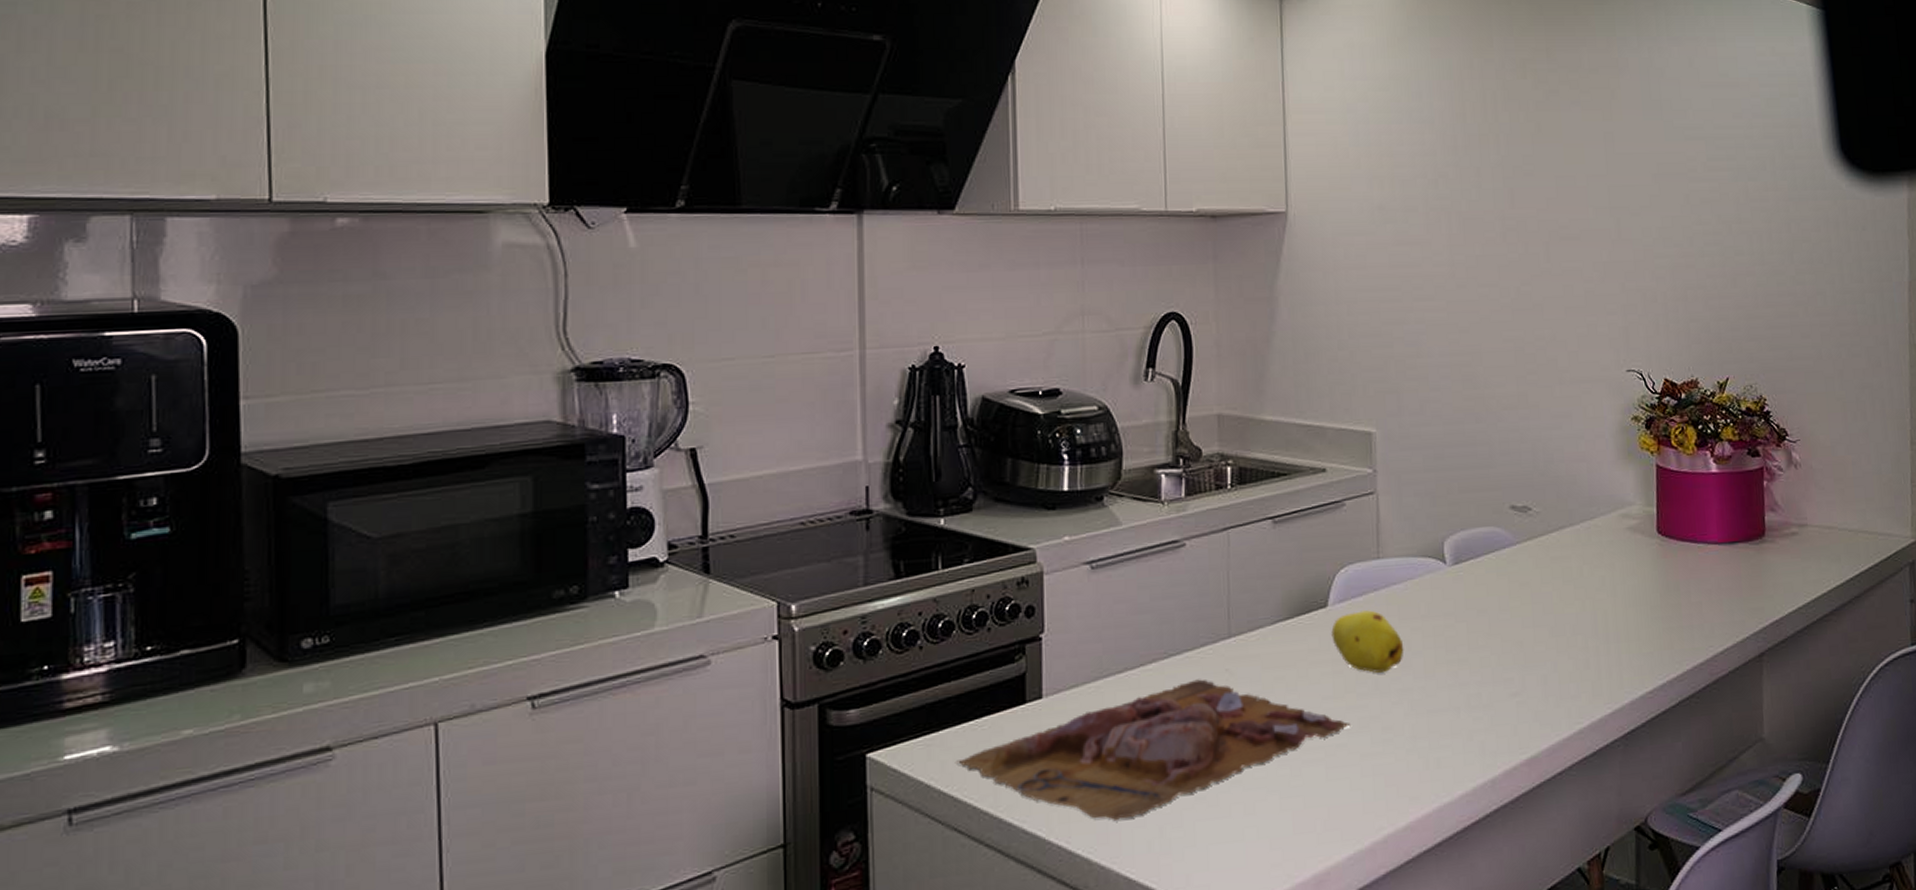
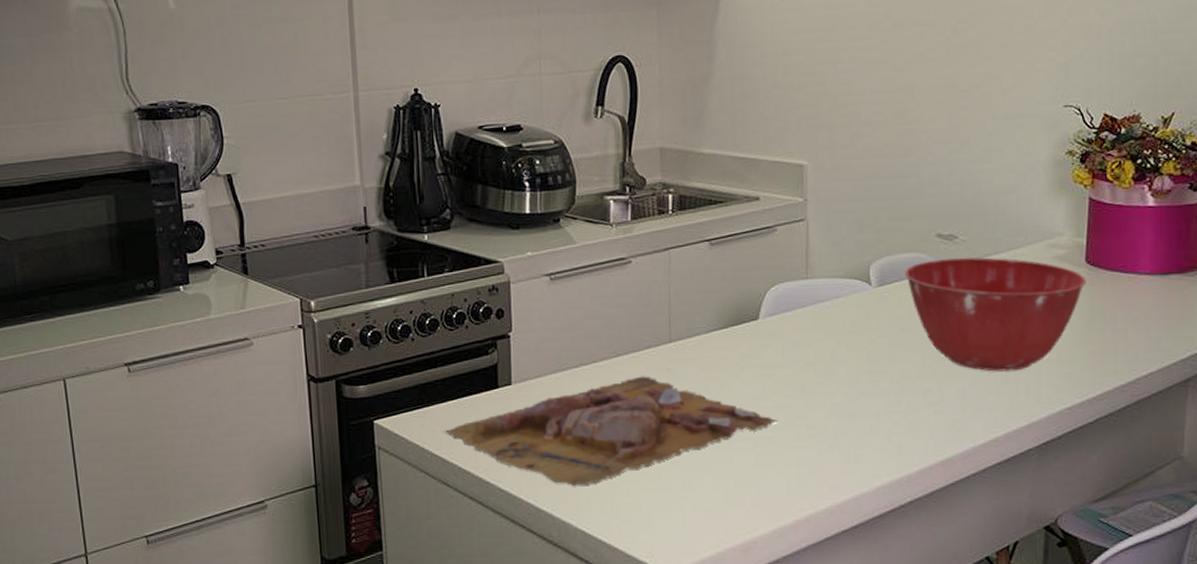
fruit: present [1331,610,1404,673] -> none [762,324,829,378]
mixing bowl: none [1479,530,1659,655] -> present [904,257,1086,372]

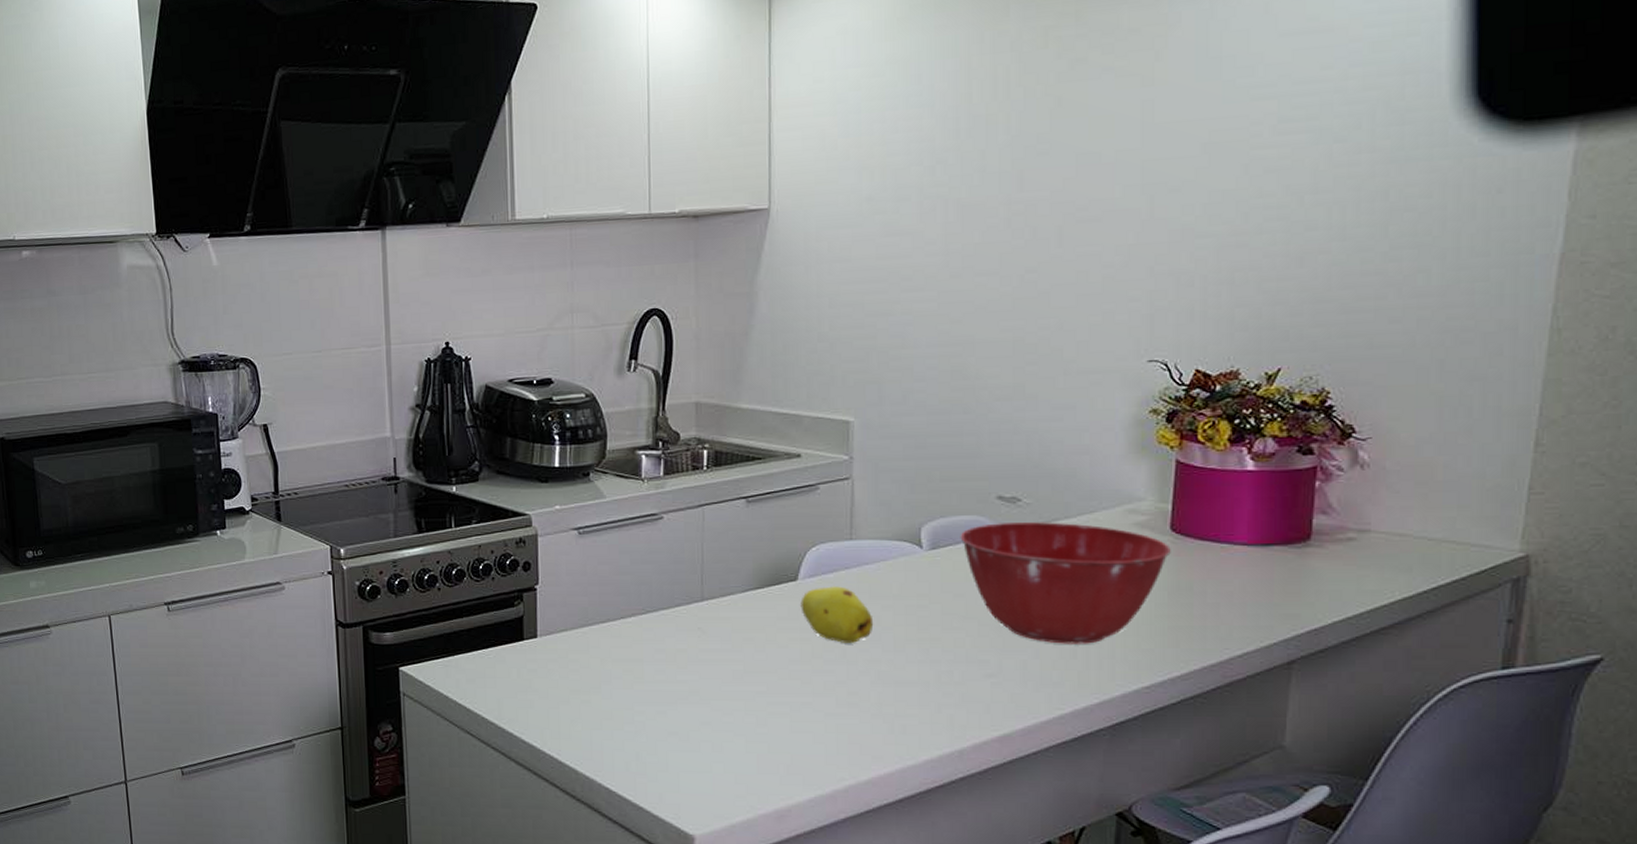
cutting board: present [444,376,778,486] -> none [468,634,816,742]
fruit: none [762,324,829,378] -> present [800,586,874,643]

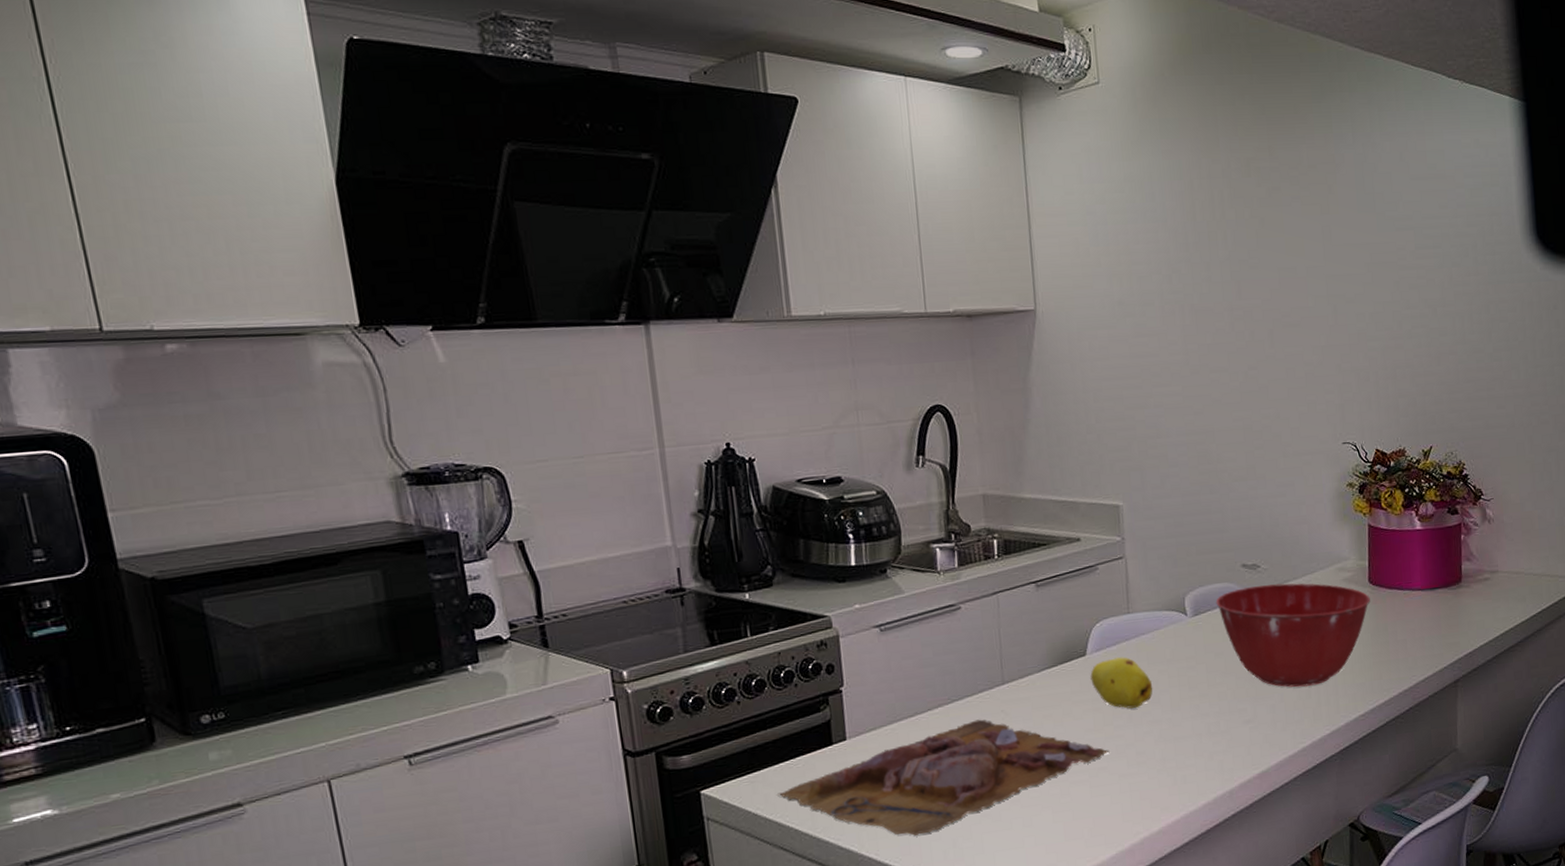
cutting board: none [468,634,816,742] -> present [777,719,1110,836]

